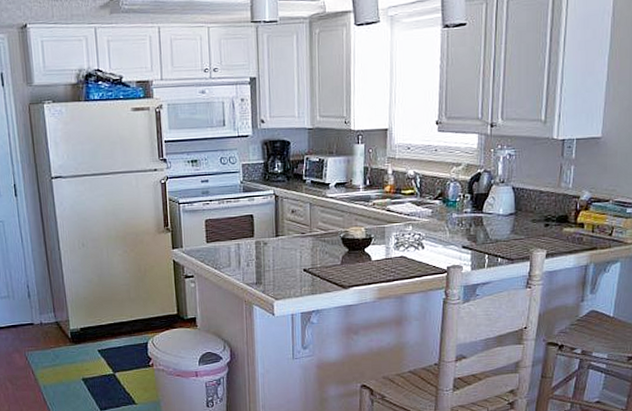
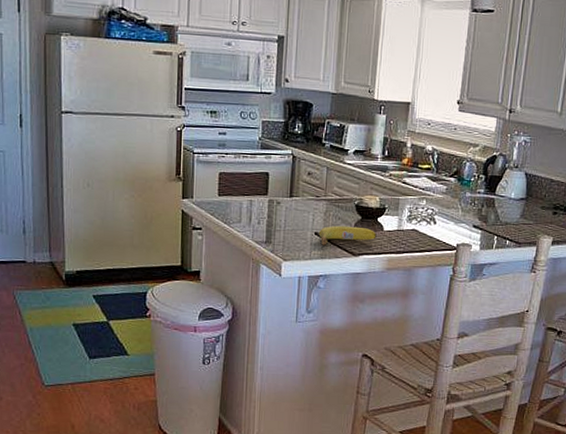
fruit: none [307,259,365,281] -> present [318,225,377,246]

